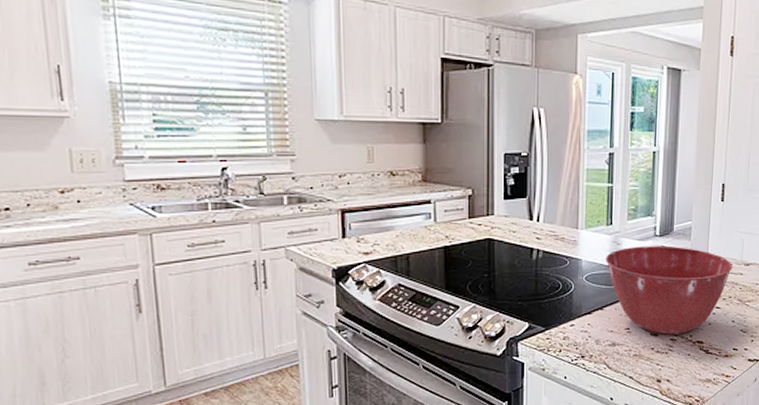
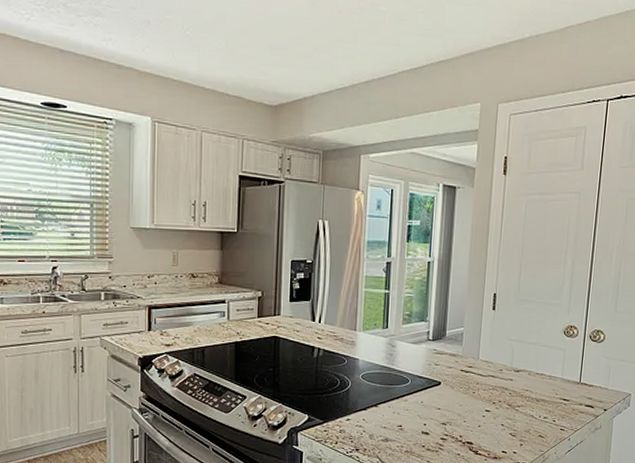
mixing bowl: present [605,245,732,335] -> none [381,349,503,434]

